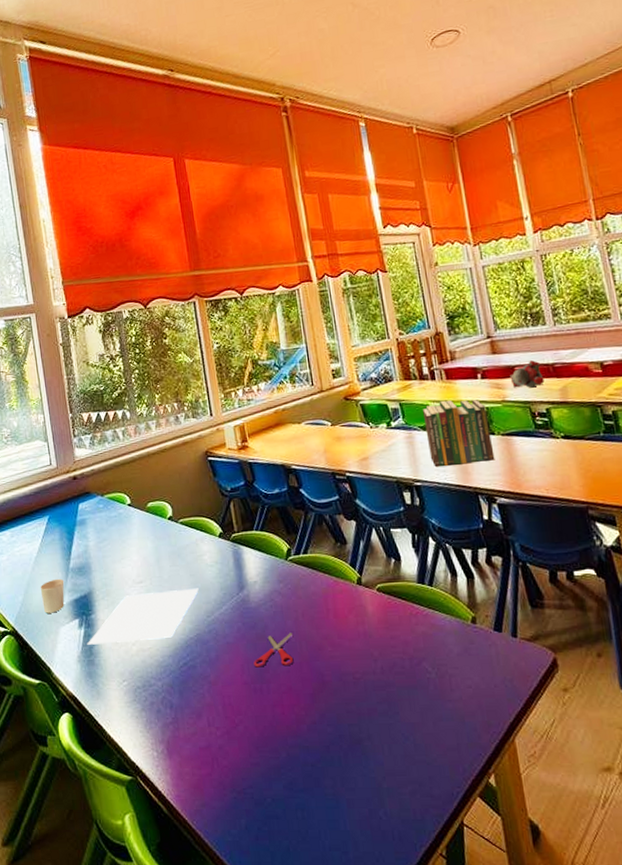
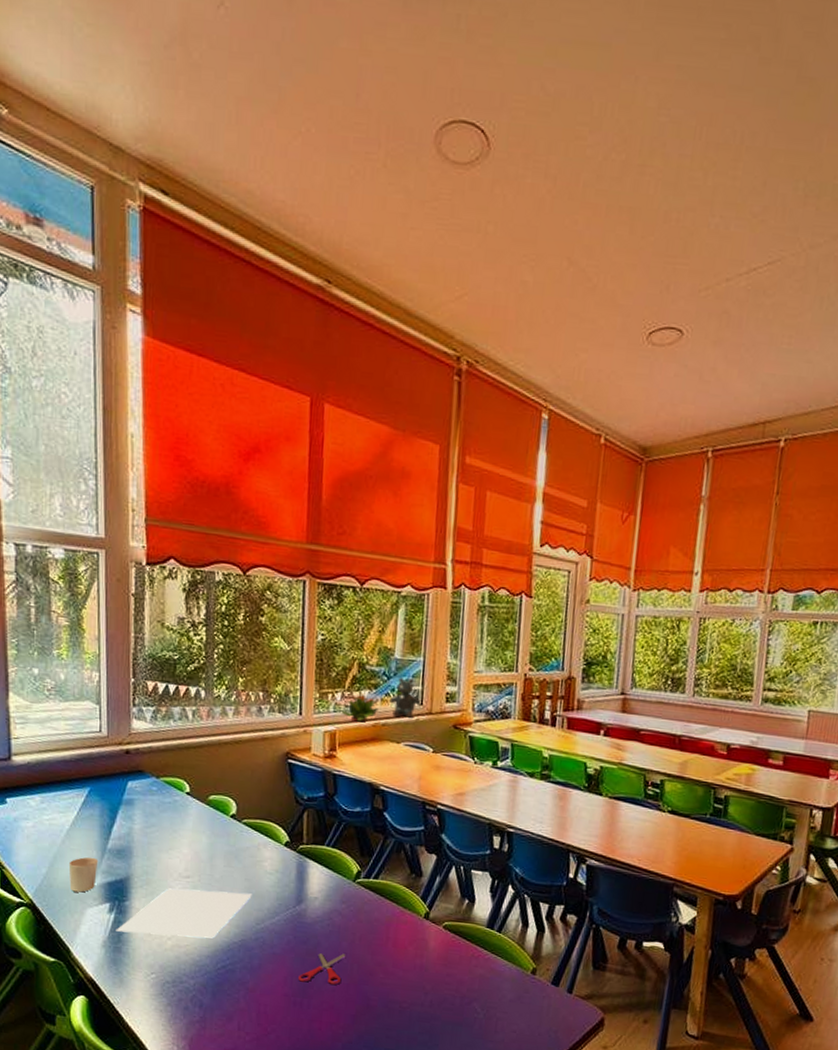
potted flower: none [243,386,277,412] -> present [339,694,379,722]
stuffed animal: none [284,364,312,401] -> present [389,678,421,718]
books: present [423,399,495,466] -> none [530,749,601,821]
toy animal: present [510,360,545,388] -> none [633,727,667,756]

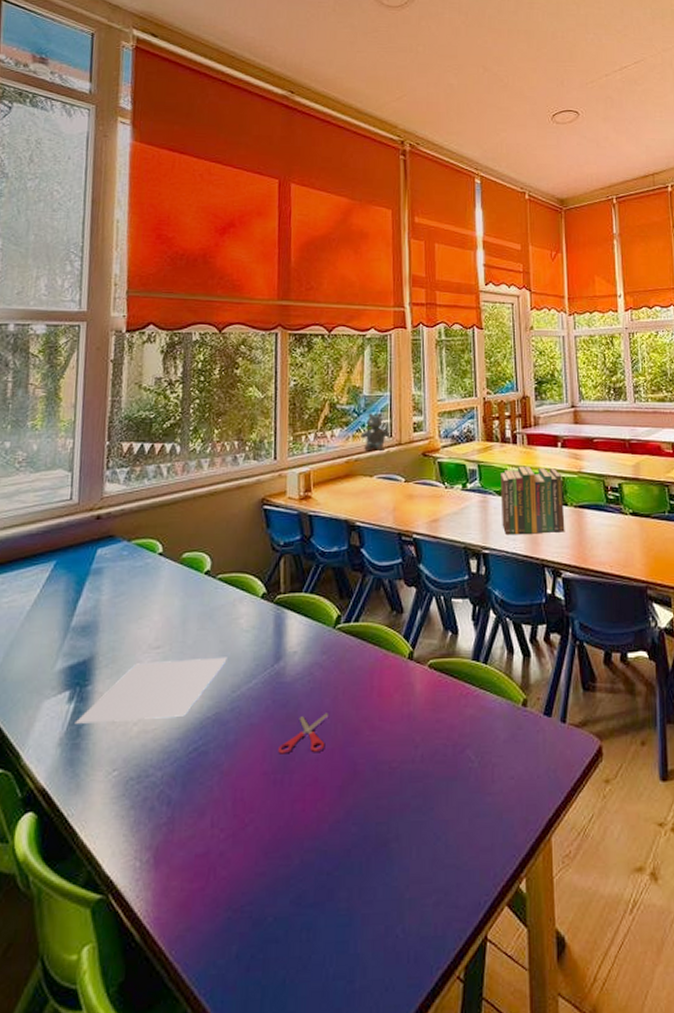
cup: present [68,857,99,893] -> none [25,639,60,683]
potted flower: present [339,694,379,722] -> none [313,432,351,460]
books: none [530,749,601,821] -> present [501,466,565,534]

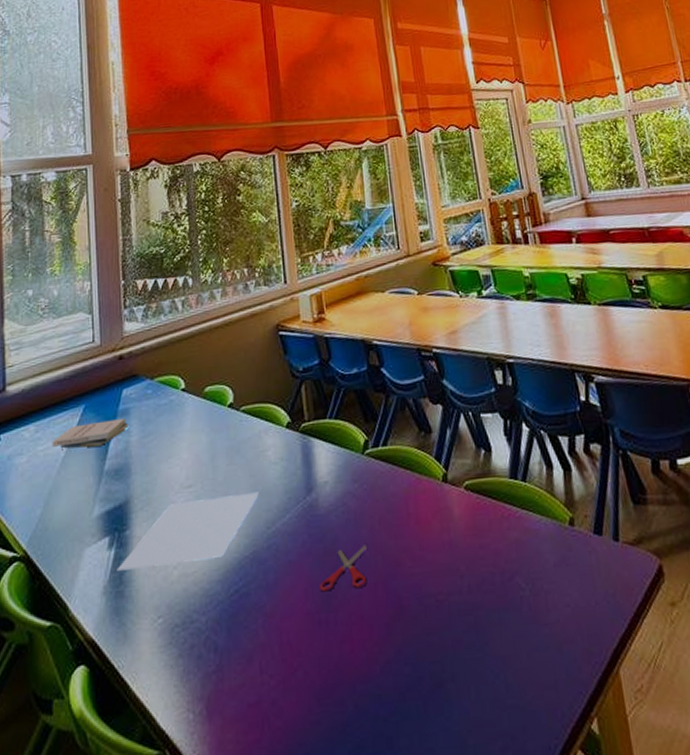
books: none [17,577,100,603] -> present [52,419,128,449]
stuffed animal: present [360,413,391,452] -> none [368,226,398,267]
books: present [501,466,565,534] -> none [516,265,592,341]

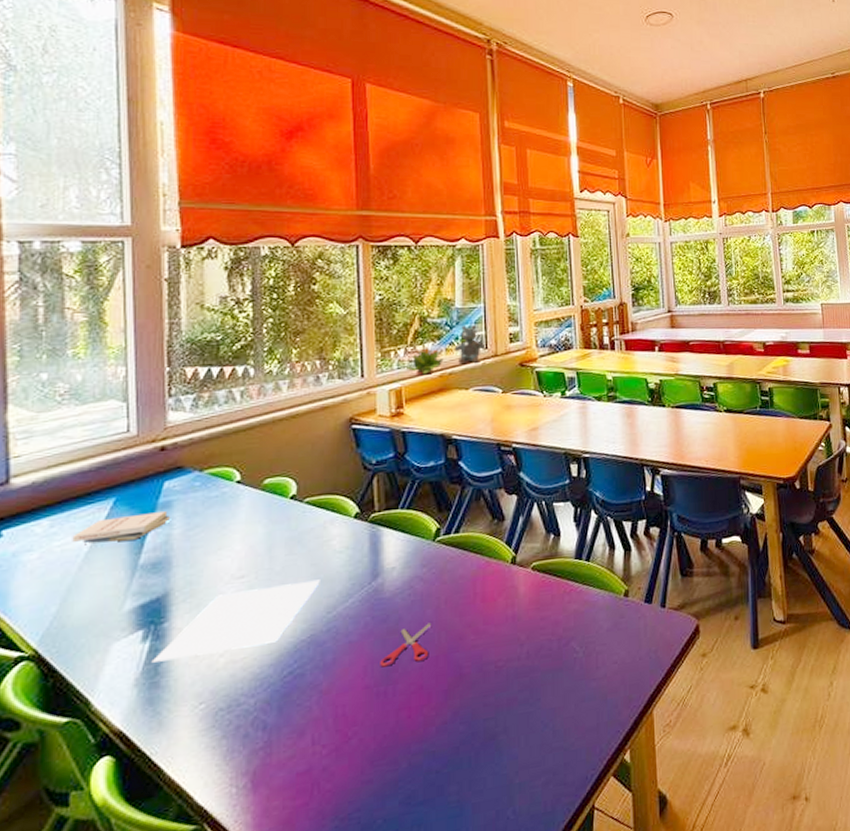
potted flower: none [322,250,359,279] -> present [403,347,444,375]
stuffed animal: none [368,226,398,267] -> present [454,325,486,365]

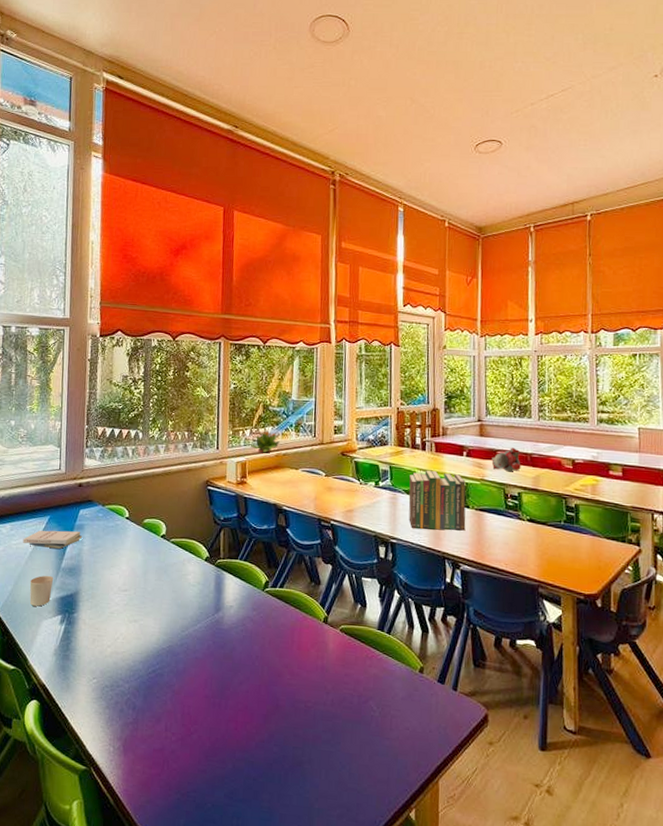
cup: none [87,579,128,627] -> present [29,575,54,607]
paper sheet: present [151,579,320,663] -> none [65,601,178,645]
scissors: present [380,623,432,667] -> none [217,657,258,686]
stuffed animal: present [454,325,486,365] -> none [288,415,314,448]
books: none [599,371,663,438] -> present [408,470,466,531]
toy animal: none [685,337,715,363] -> present [491,448,521,472]

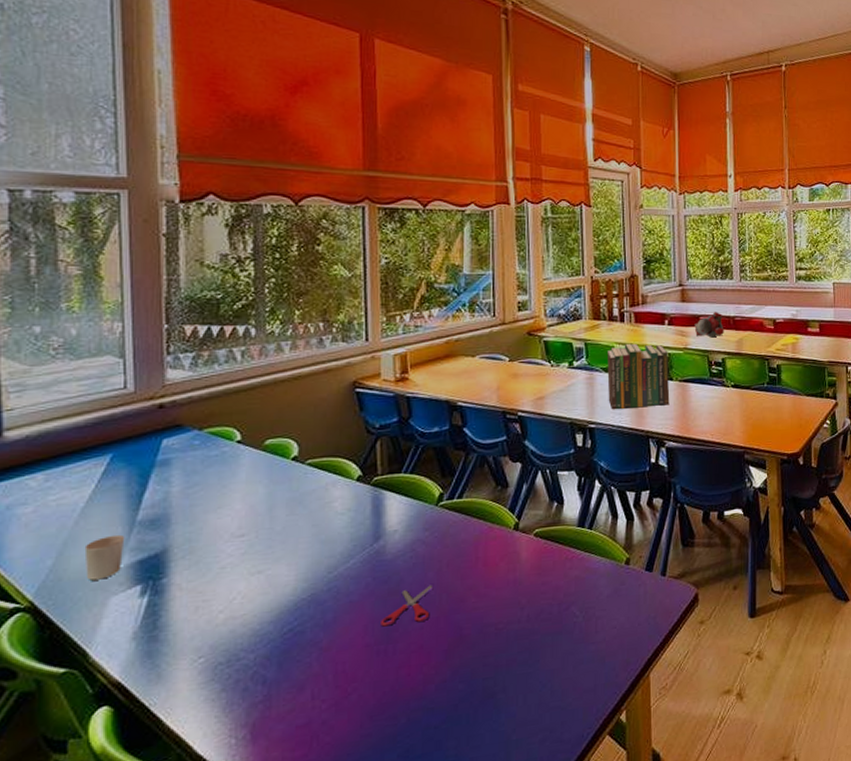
books: present [23,530,82,549] -> none [68,469,168,499]
scissors: none [217,657,258,686] -> present [381,585,433,627]
potted flower: present [248,430,280,453] -> none [409,312,450,341]

